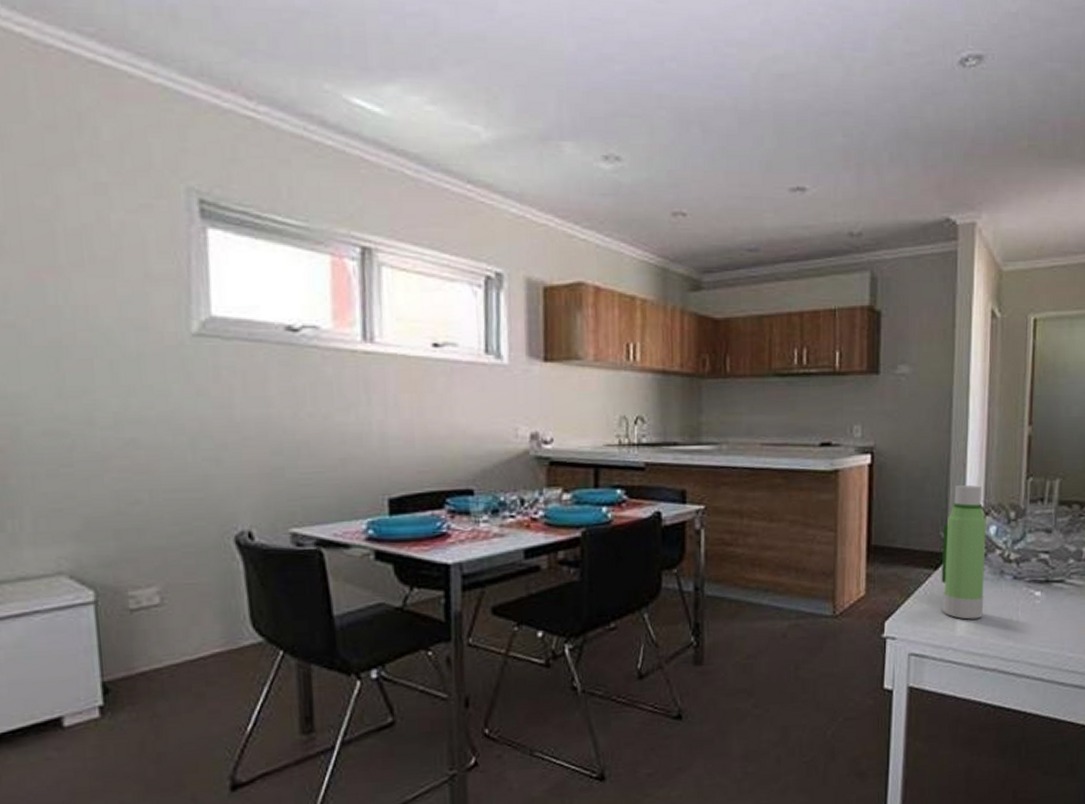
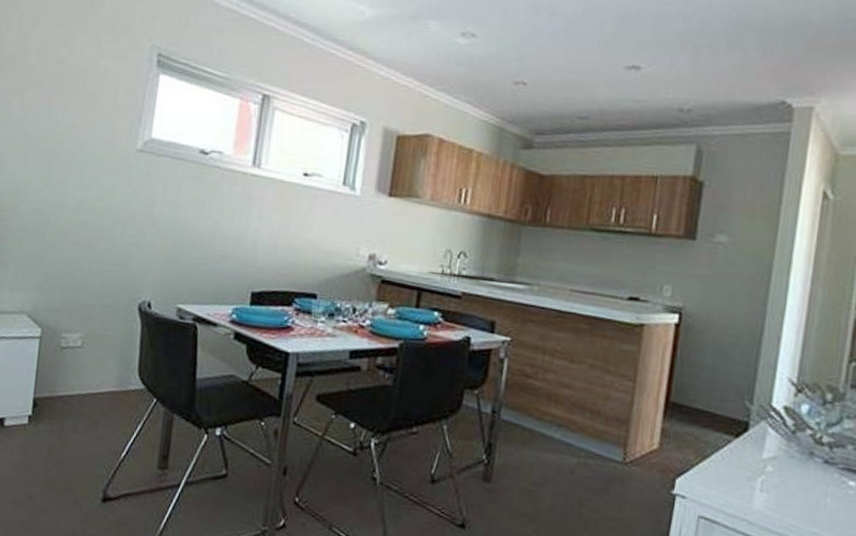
water bottle: present [941,484,986,620] -> none [741,357,798,496]

